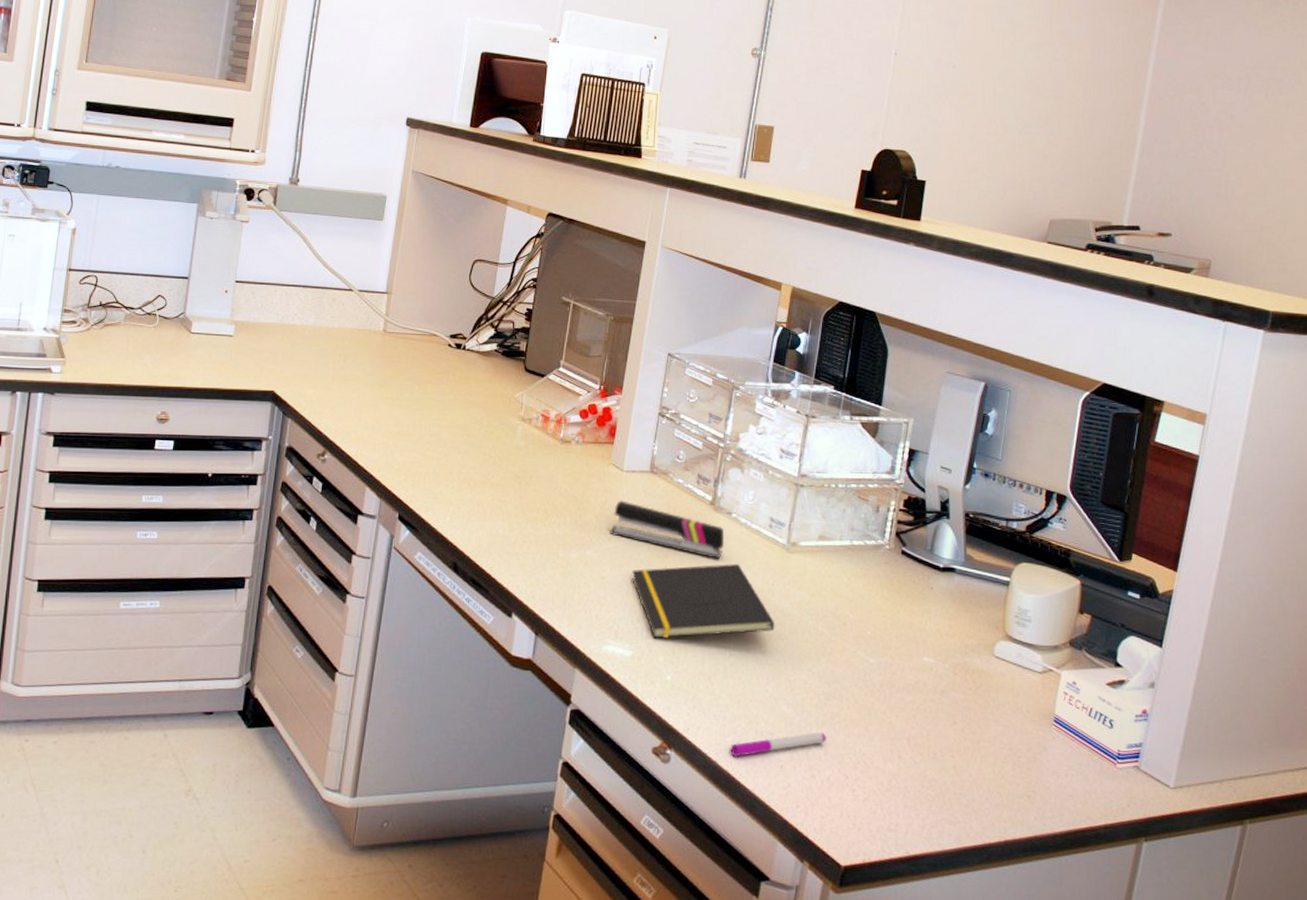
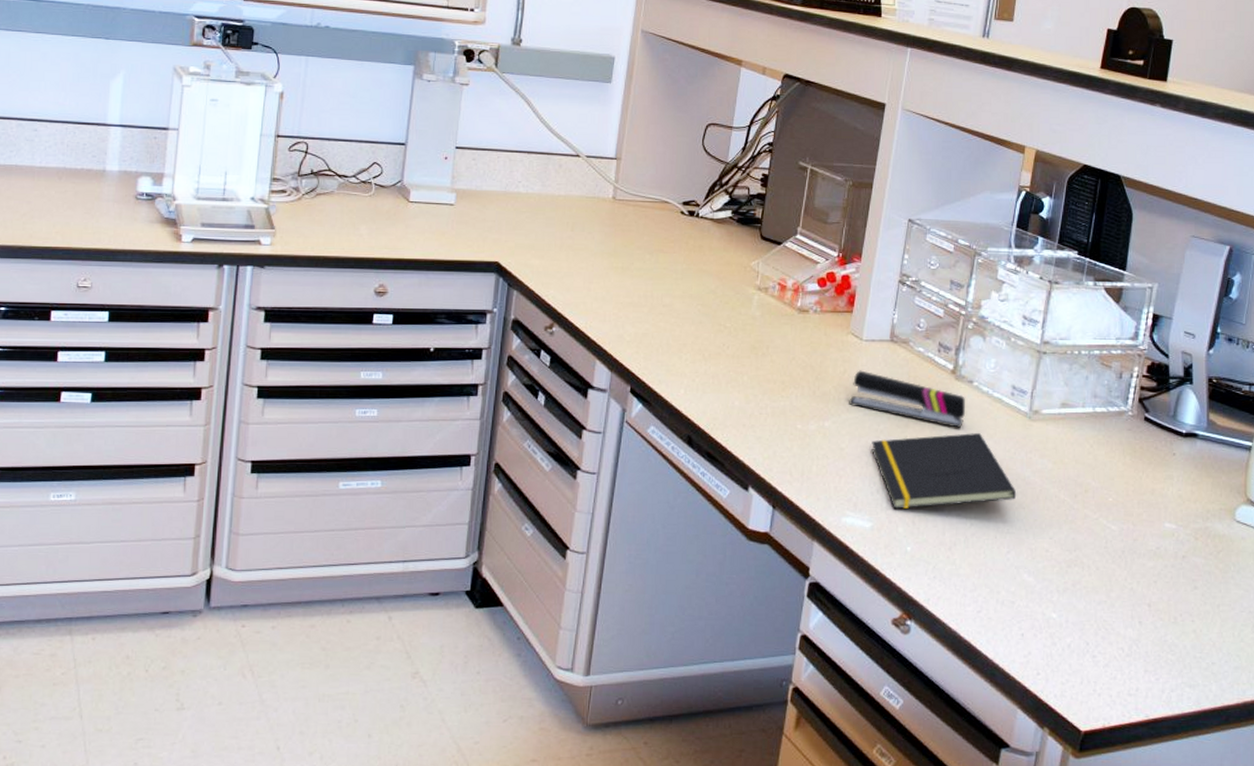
pen: present [730,732,828,757] -> none [970,600,1069,627]

